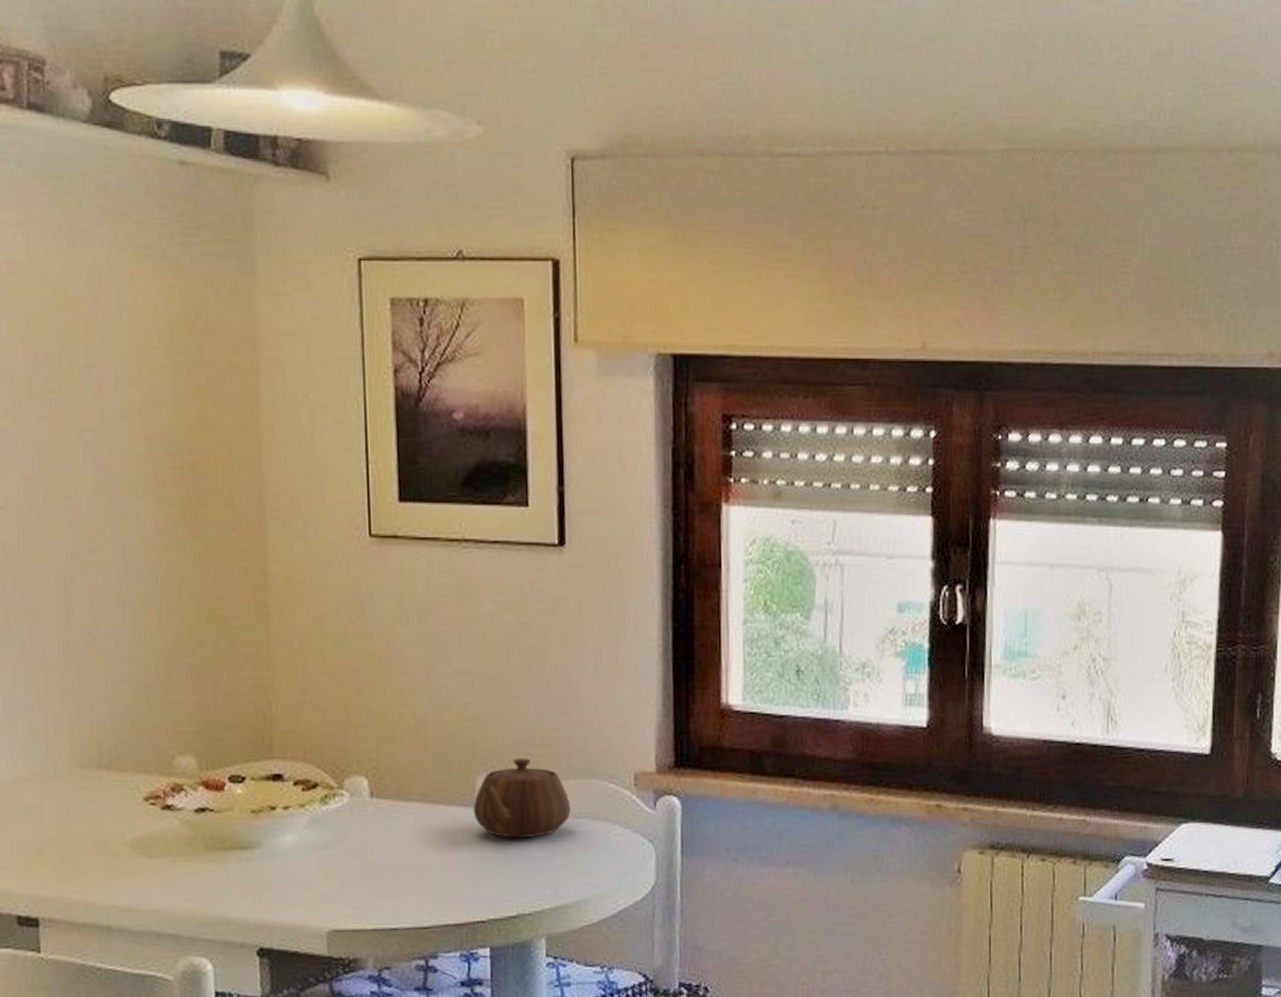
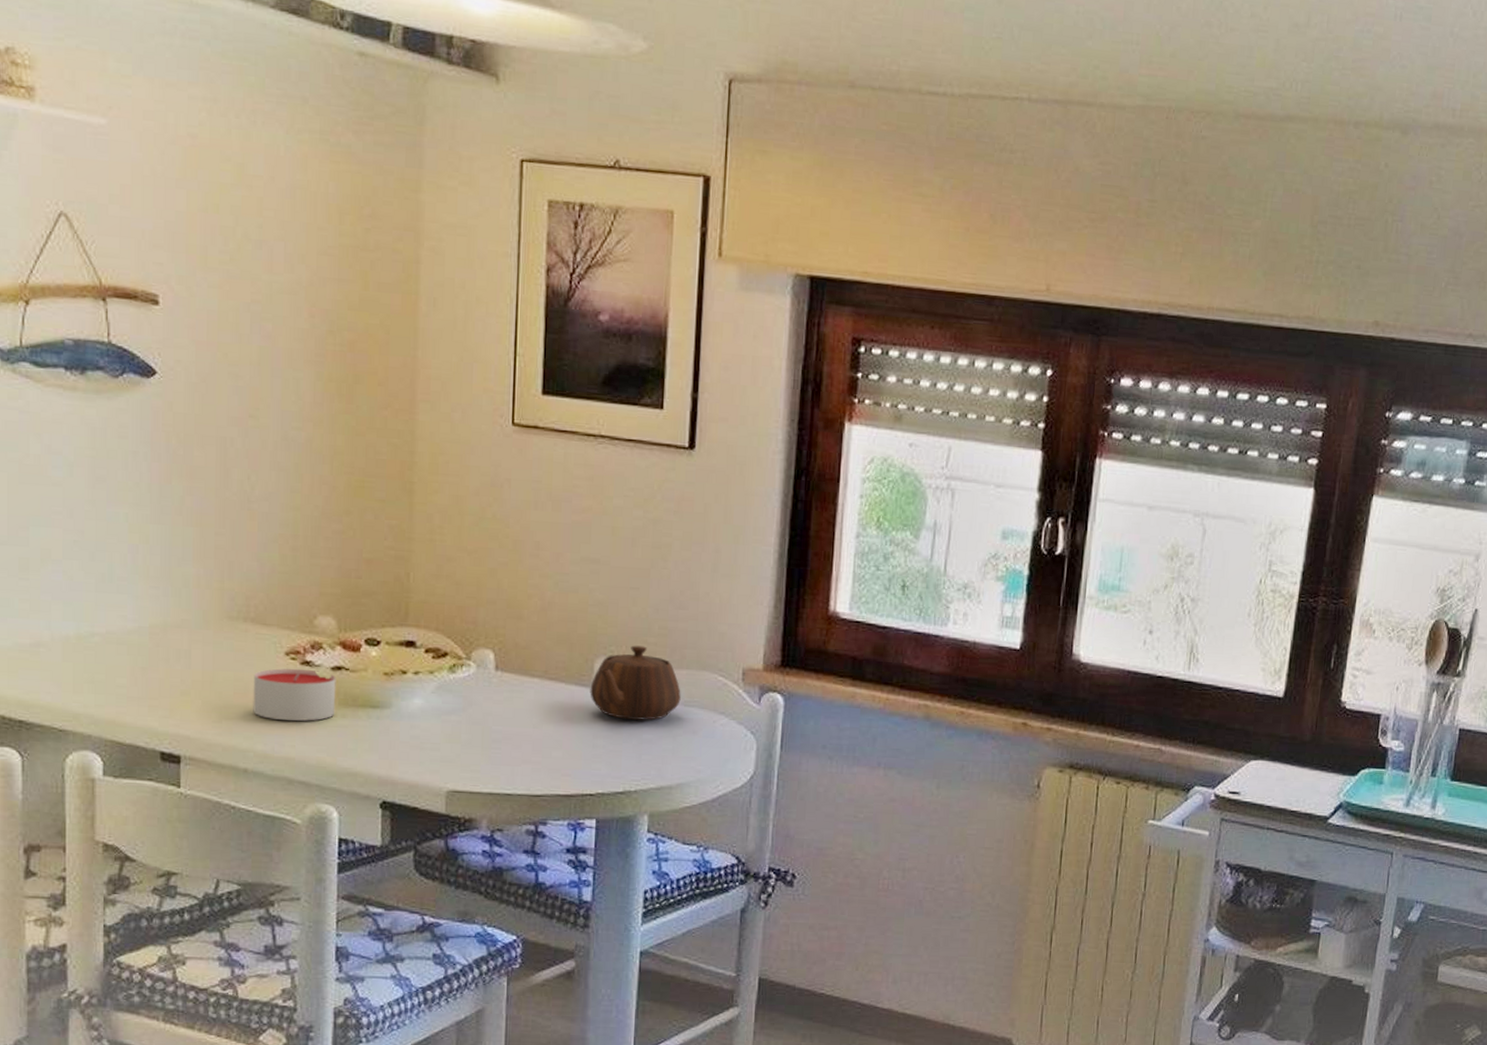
candle: none [111,814,202,871] -> present [253,668,336,721]

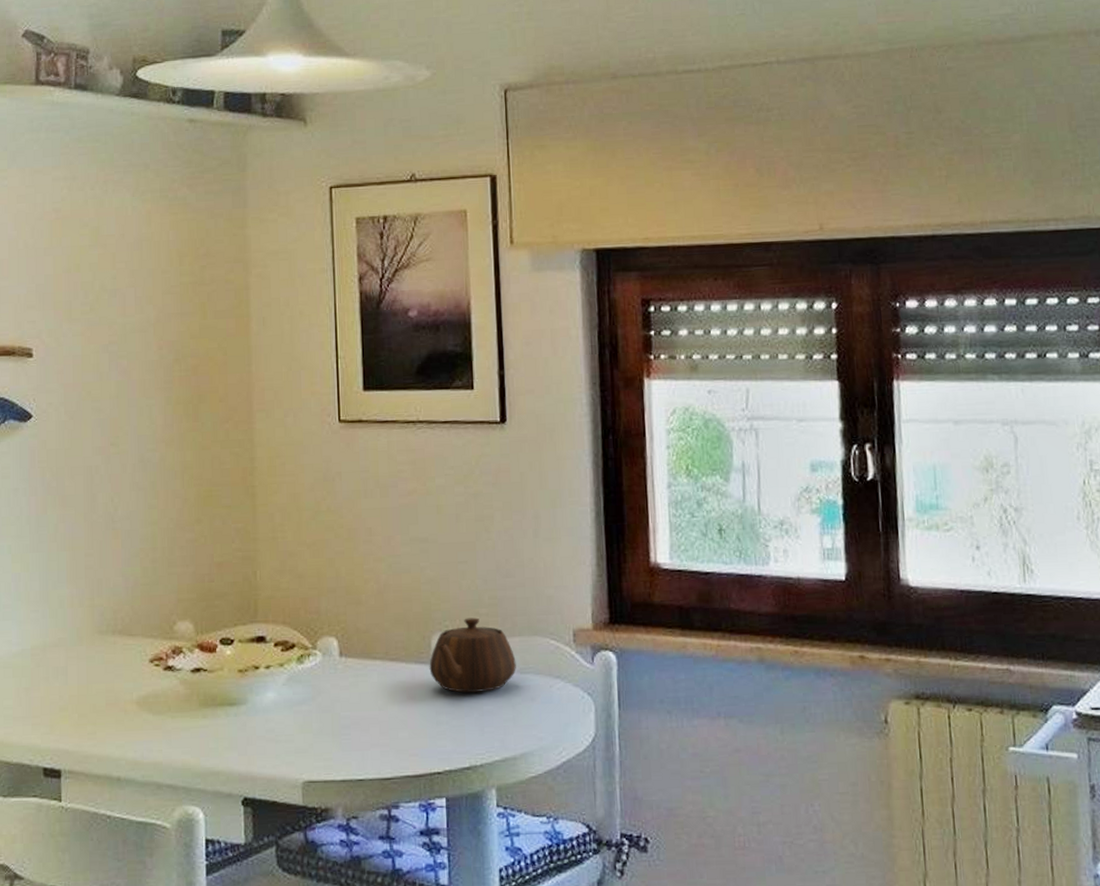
candle: present [253,668,336,721] -> none [123,674,197,727]

